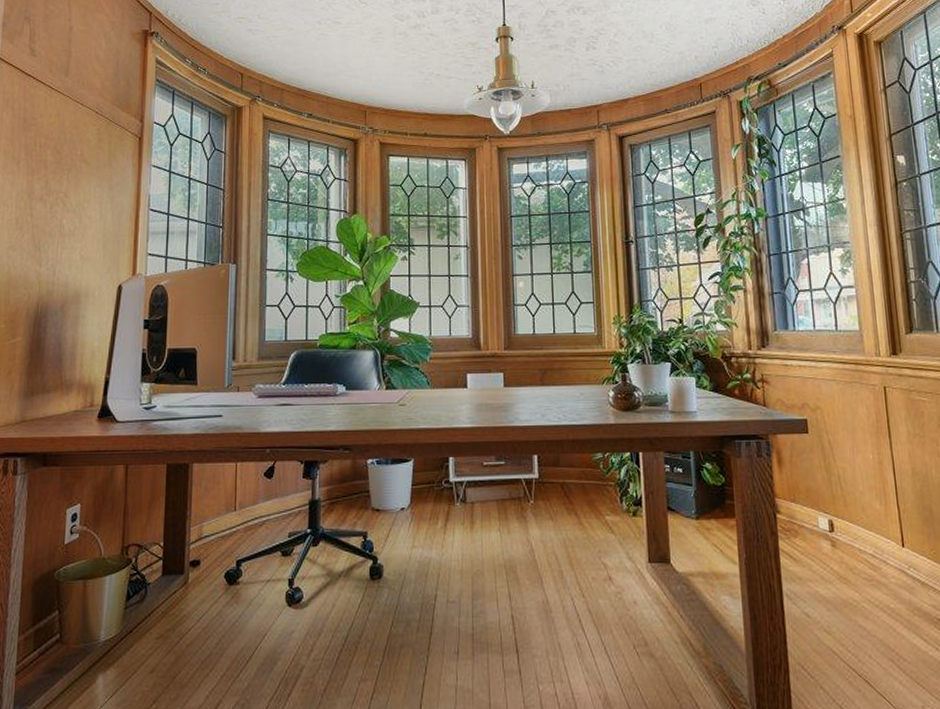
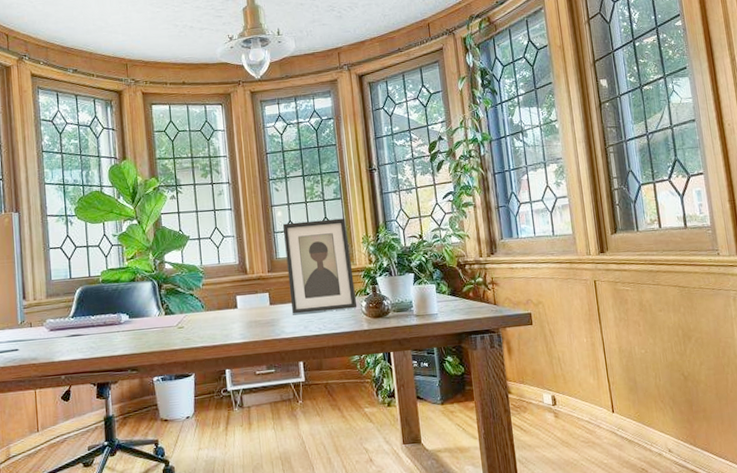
picture frame: none [523,294,604,400] -> present [282,218,358,314]

